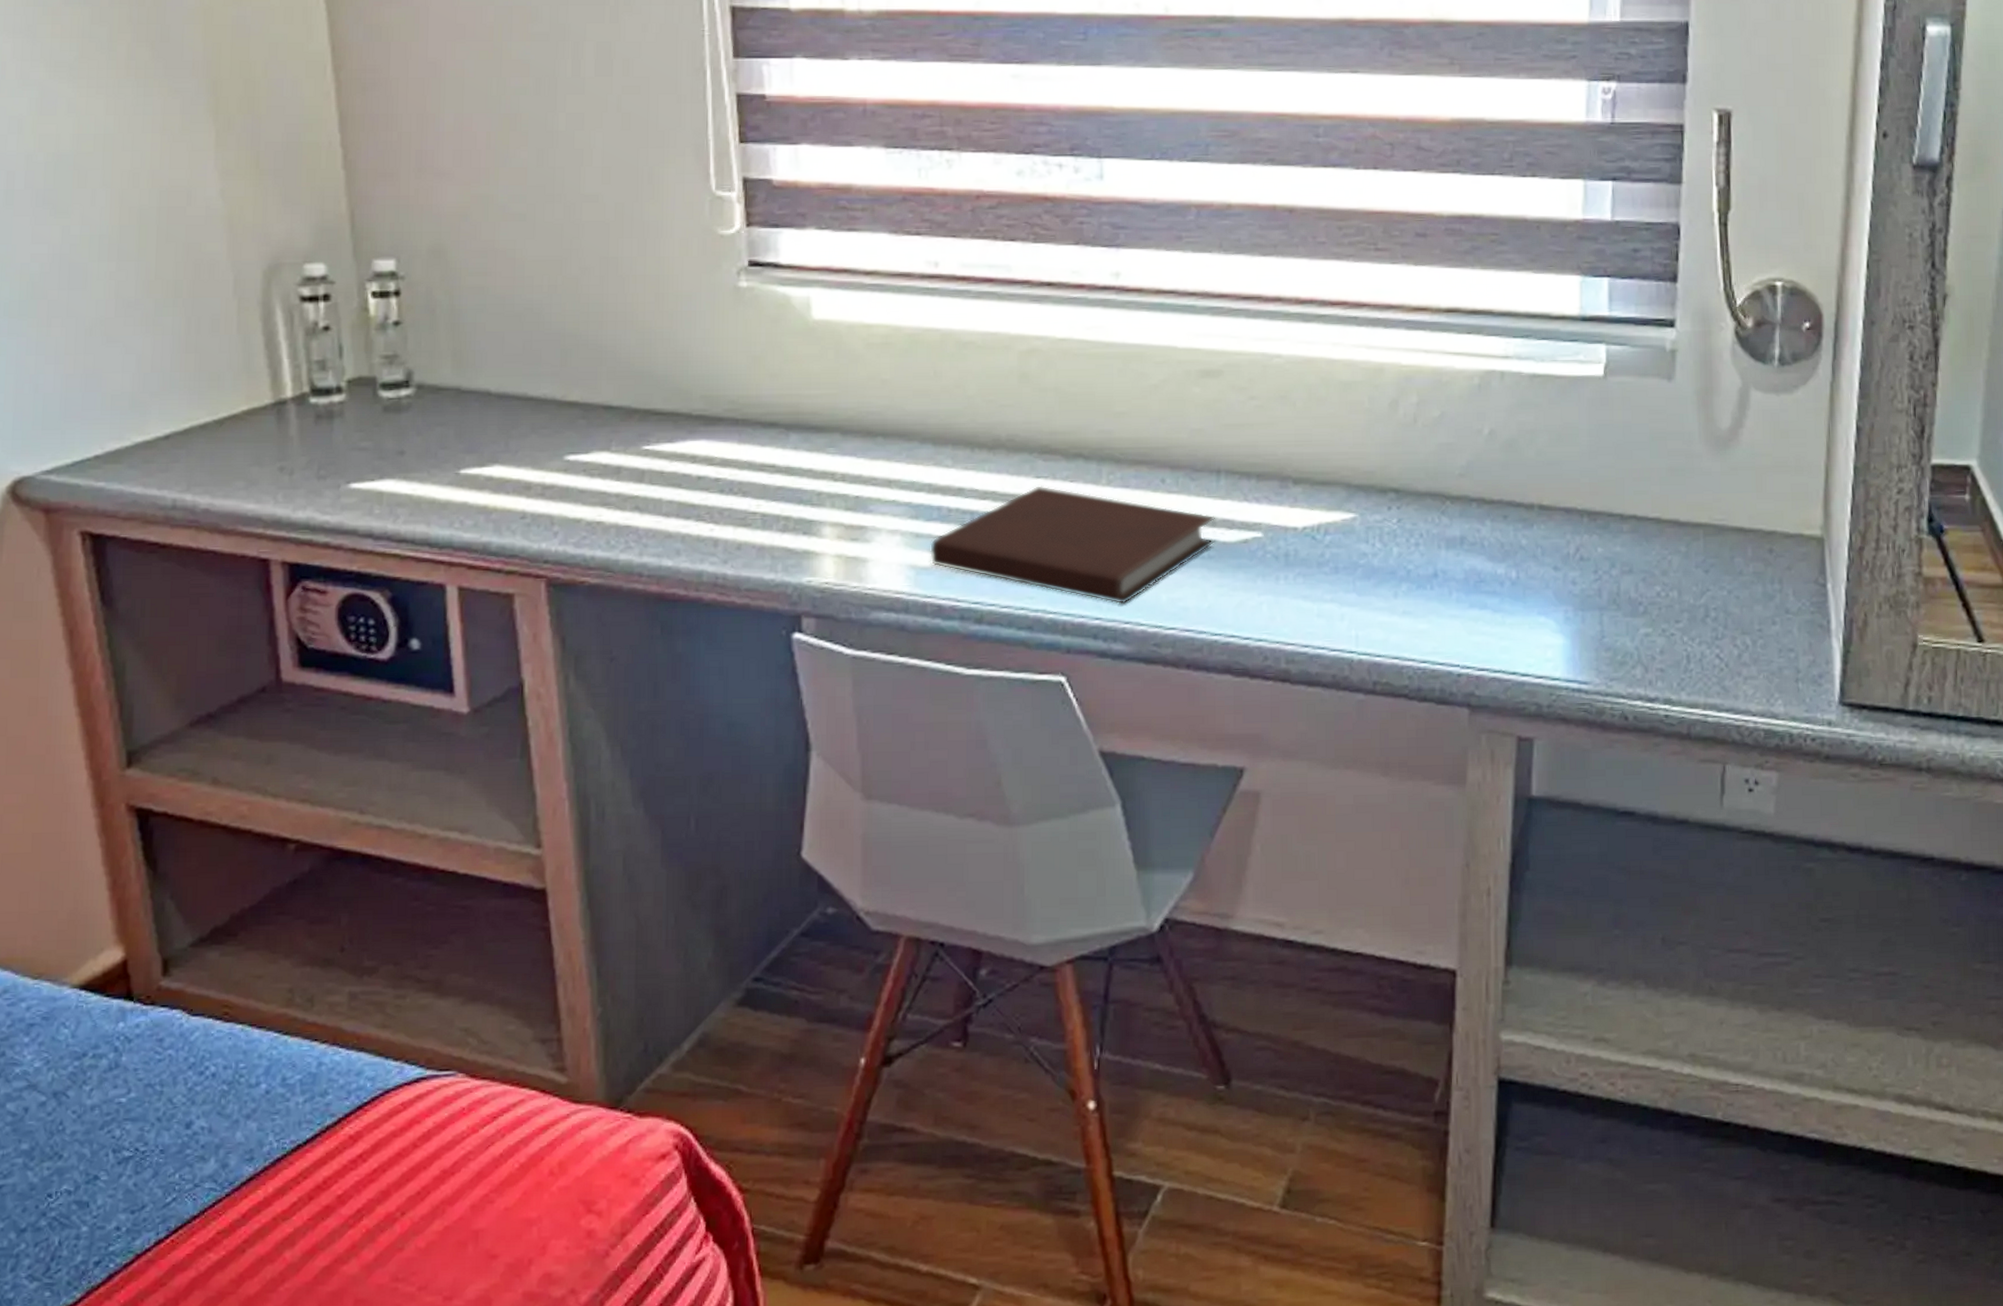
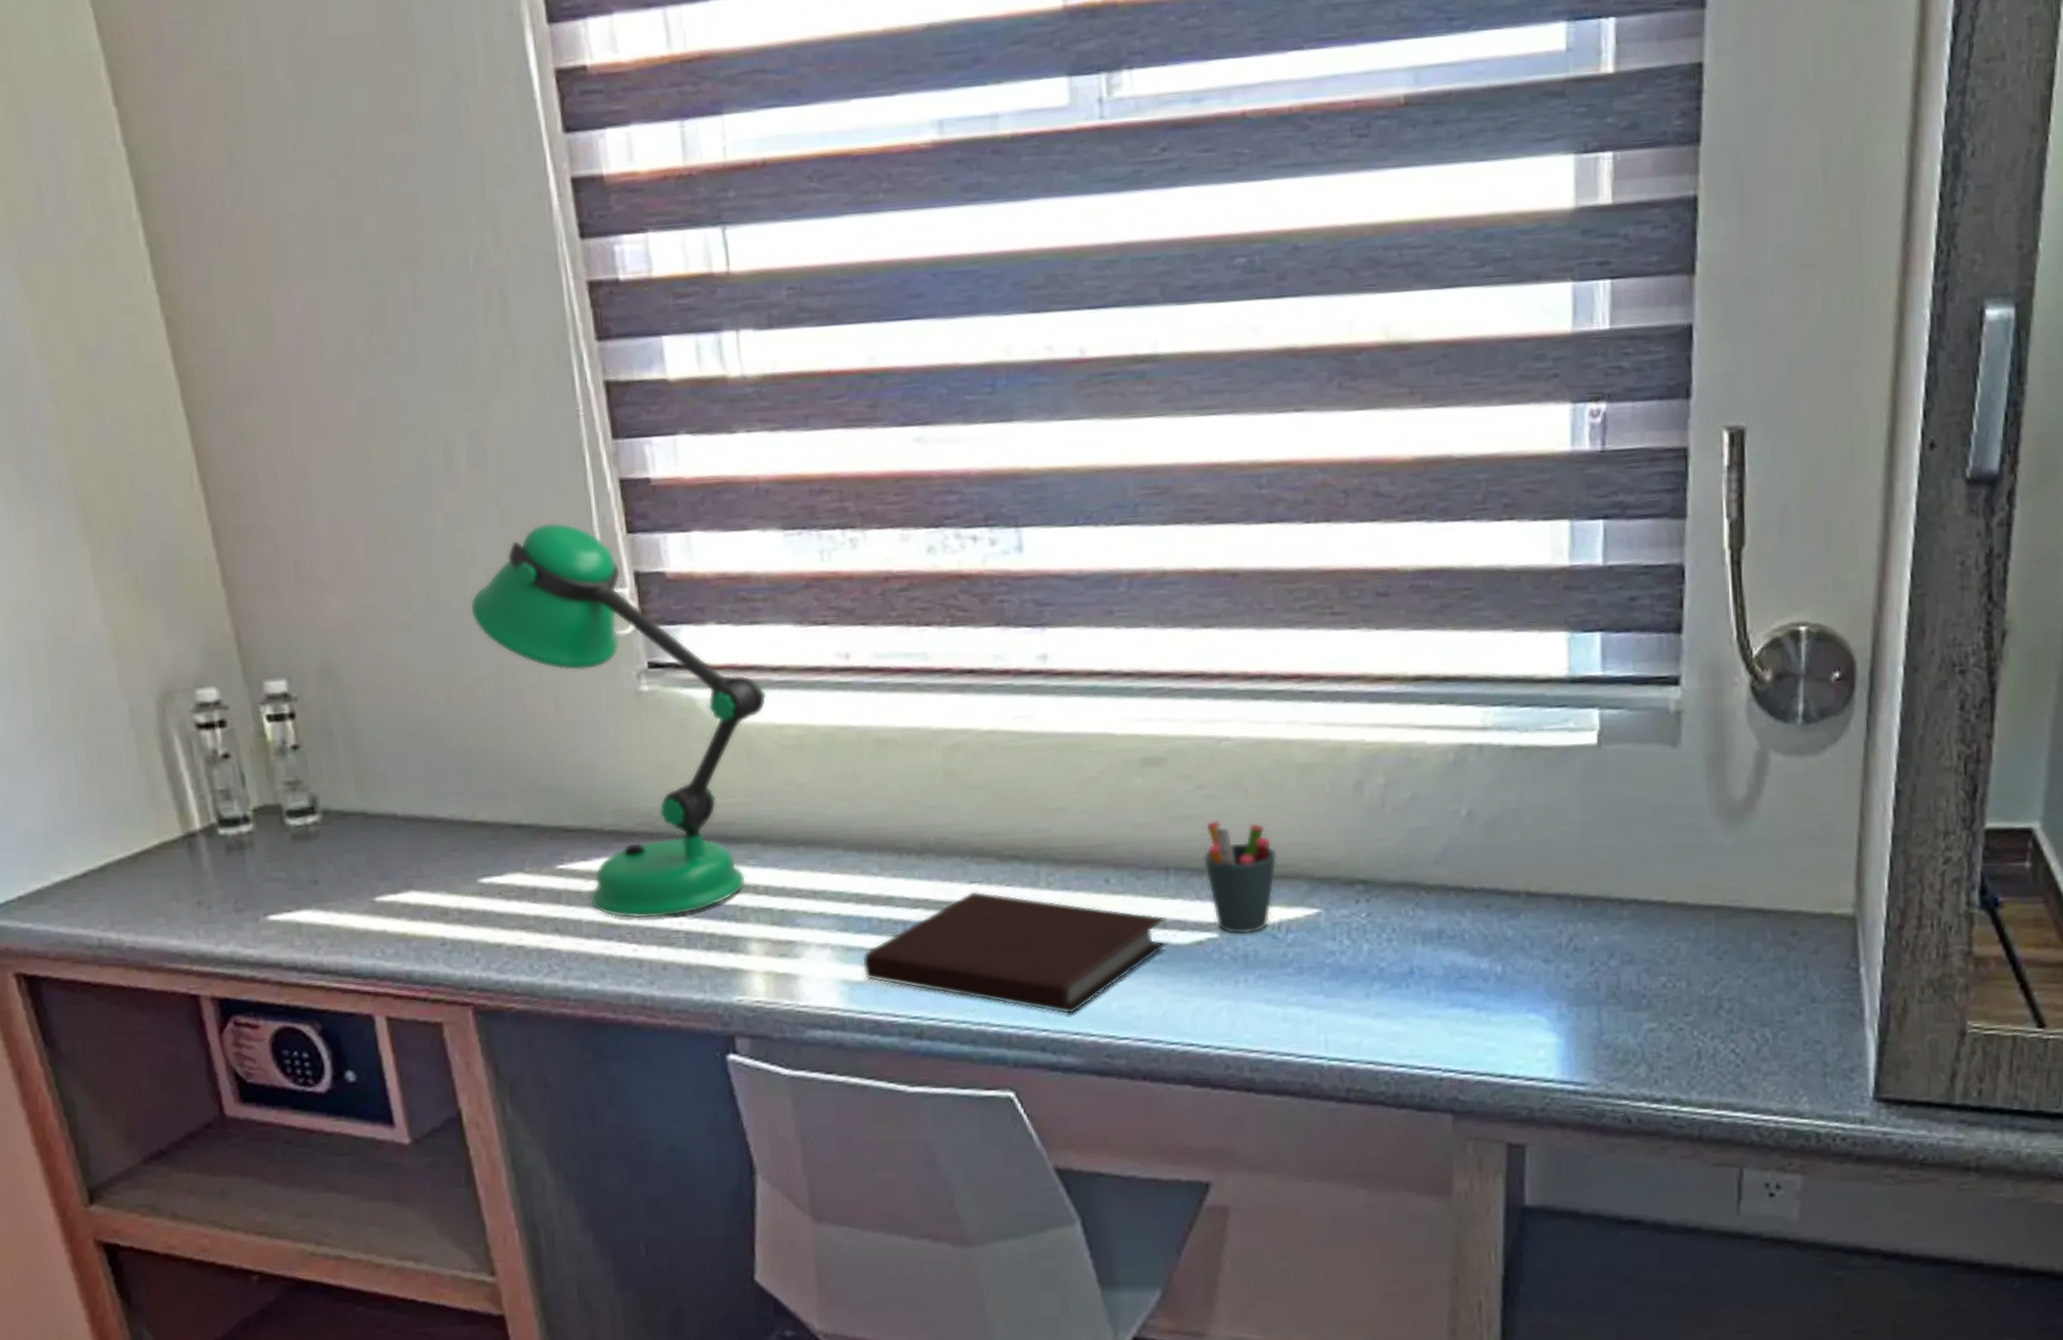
desk lamp: none [582,129,858,500] -> present [469,522,767,919]
pen holder: none [1252,428,1319,535] -> present [1203,819,1278,935]

